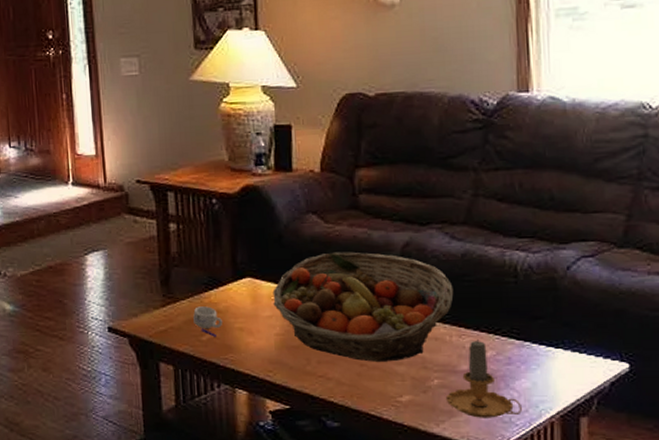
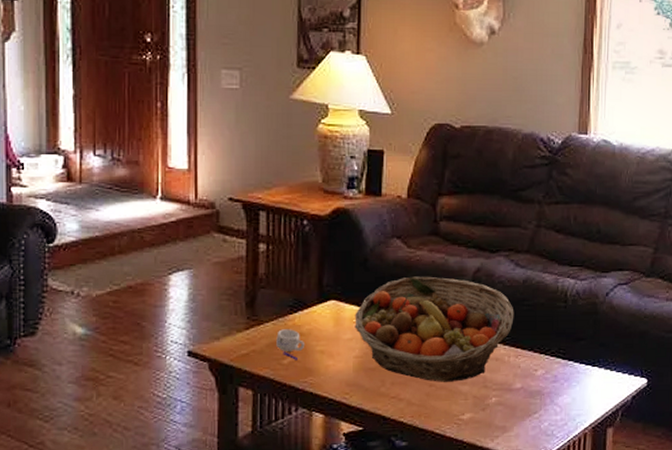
candle: present [445,340,522,418] -> none [501,360,562,432]

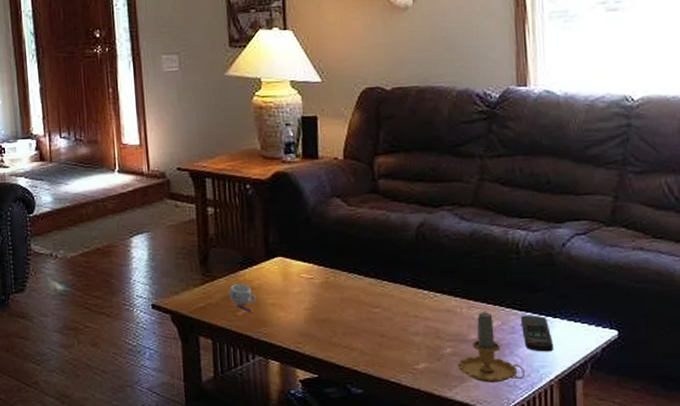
fruit basket: present [354,276,514,382] -> none [301,232,463,333]
candle: none [501,360,562,432] -> present [457,311,525,383]
remote control: none [562,363,591,401] -> present [520,315,554,352]

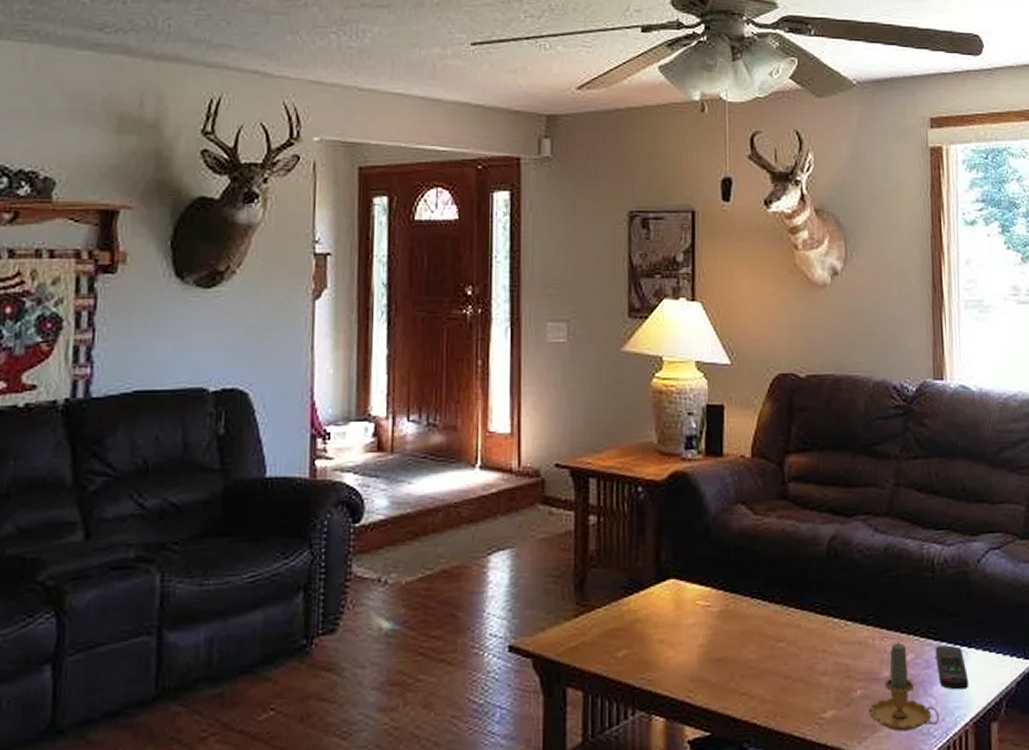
mug: present [230,284,256,312] -> none [609,615,641,653]

